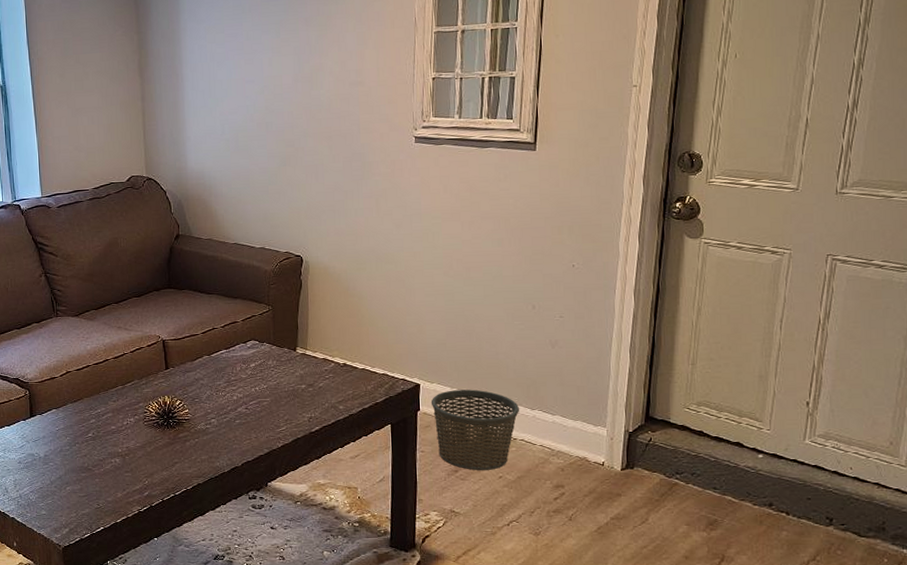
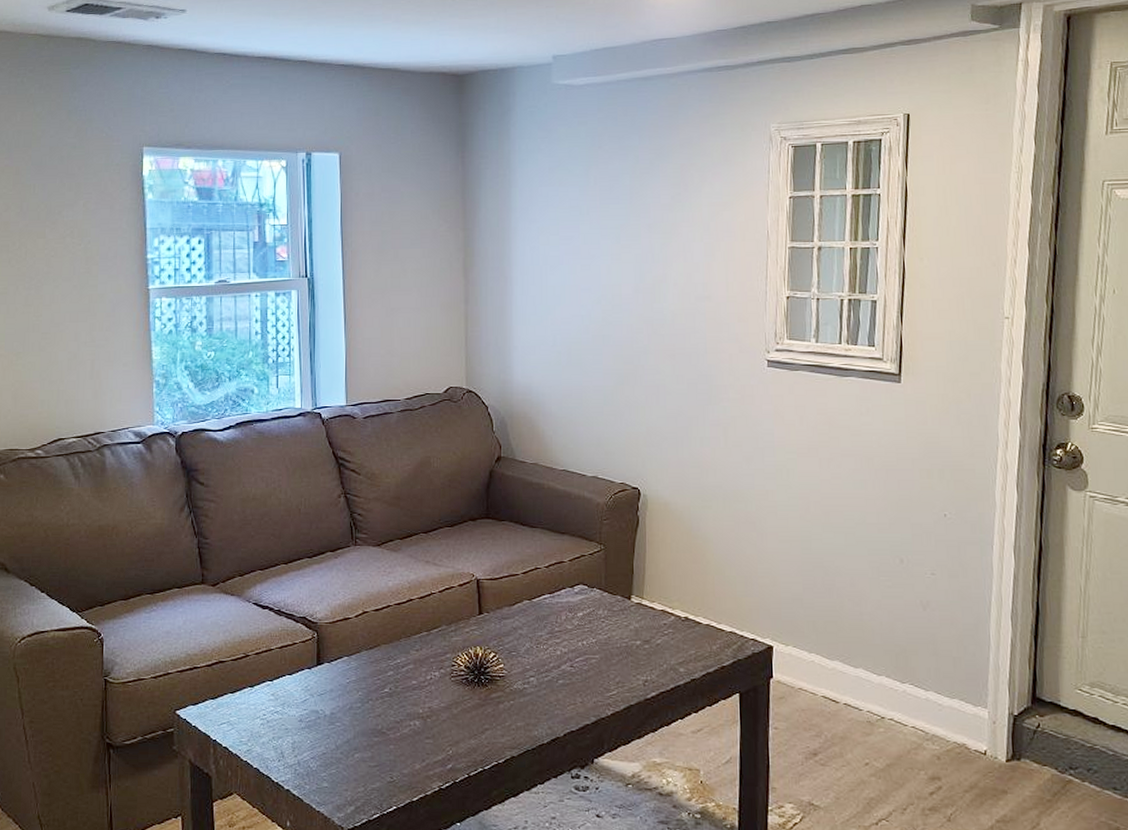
basket: present [431,389,520,470] -> none [785,655,888,755]

